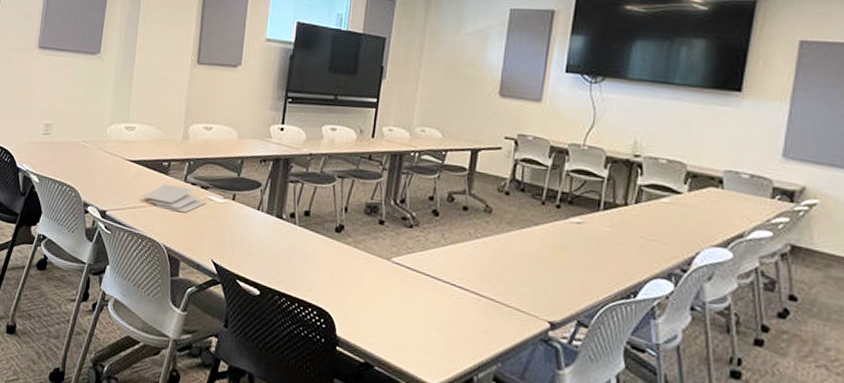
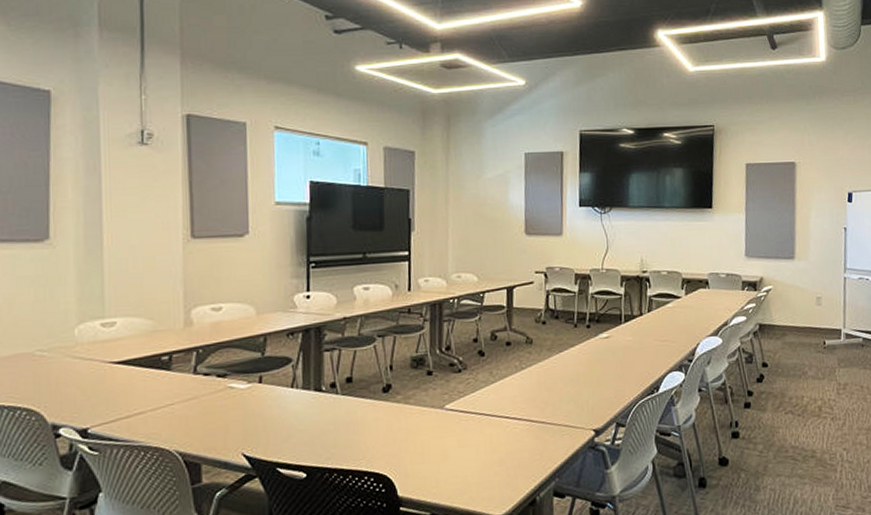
papers: present [141,183,206,213] -> none [137,380,226,410]

